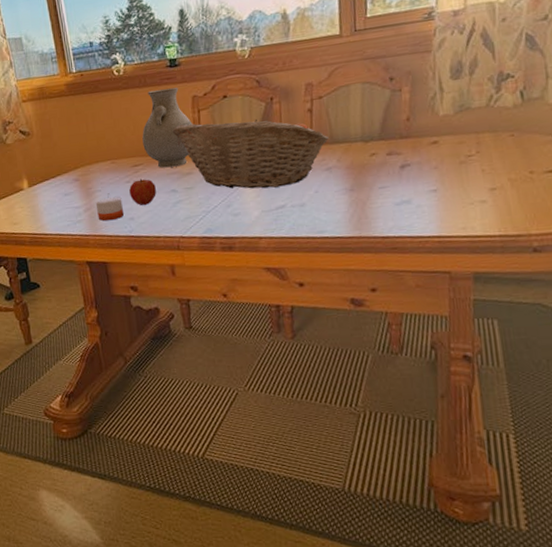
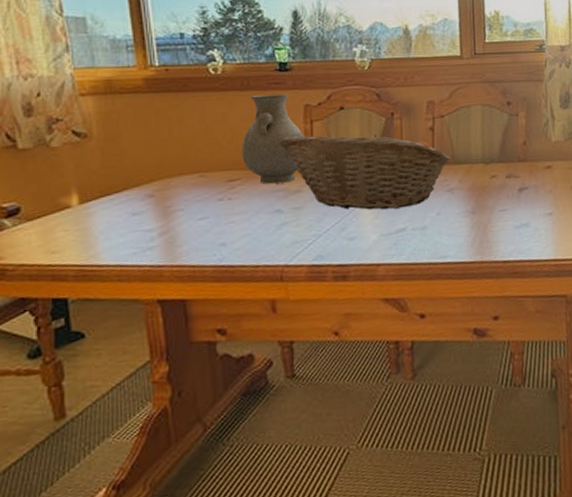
candle: present [95,196,124,221] -> none [175,216,213,248]
apple: present [129,178,156,206] -> none [222,196,257,229]

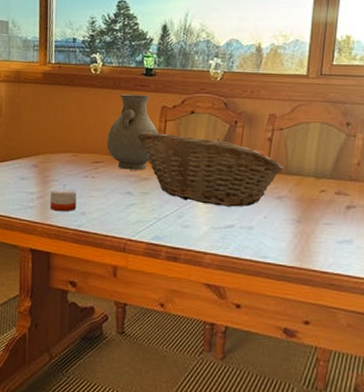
candle: none [175,216,213,248] -> present [50,187,77,212]

